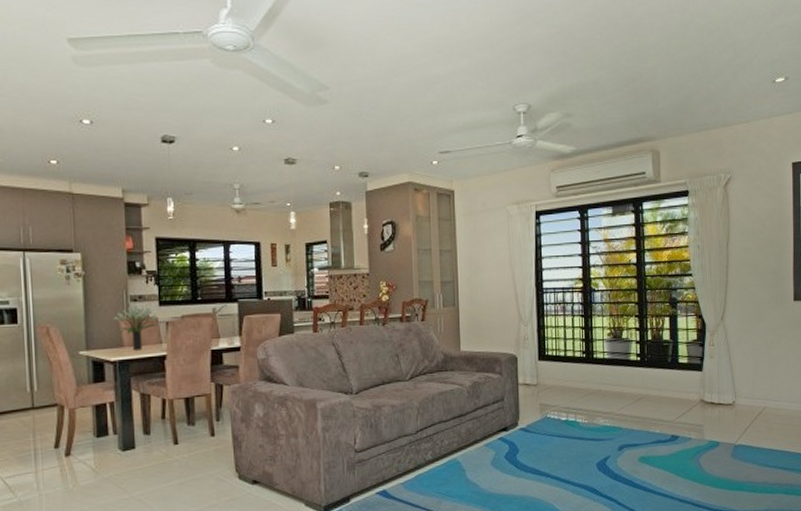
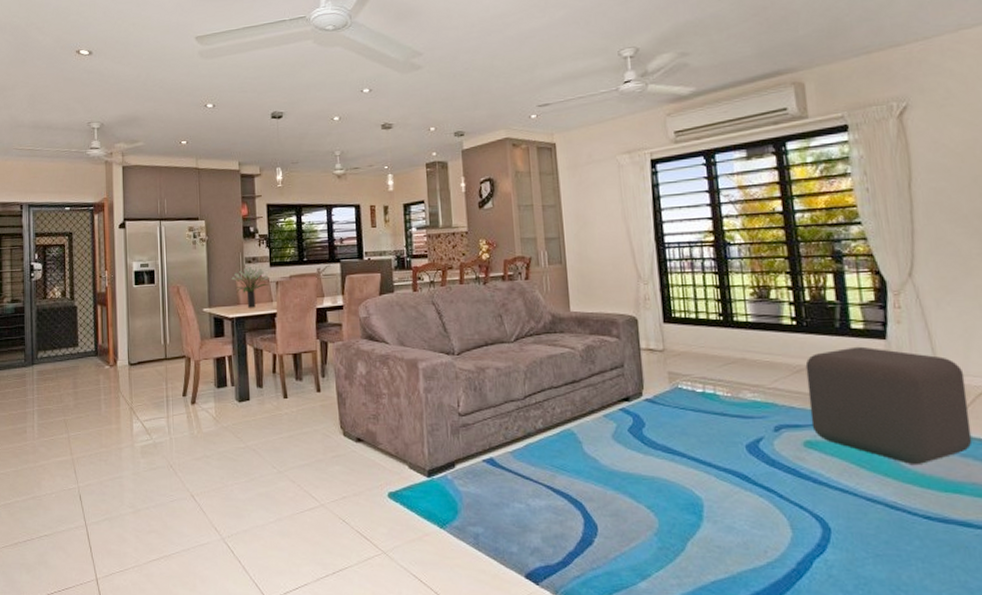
cube: none [644,377,752,470] -> present [805,346,972,464]

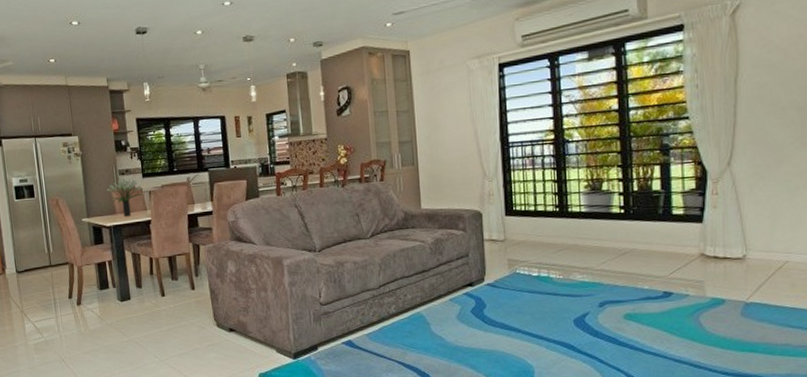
cube: present [805,346,972,464] -> none [630,230,769,330]

